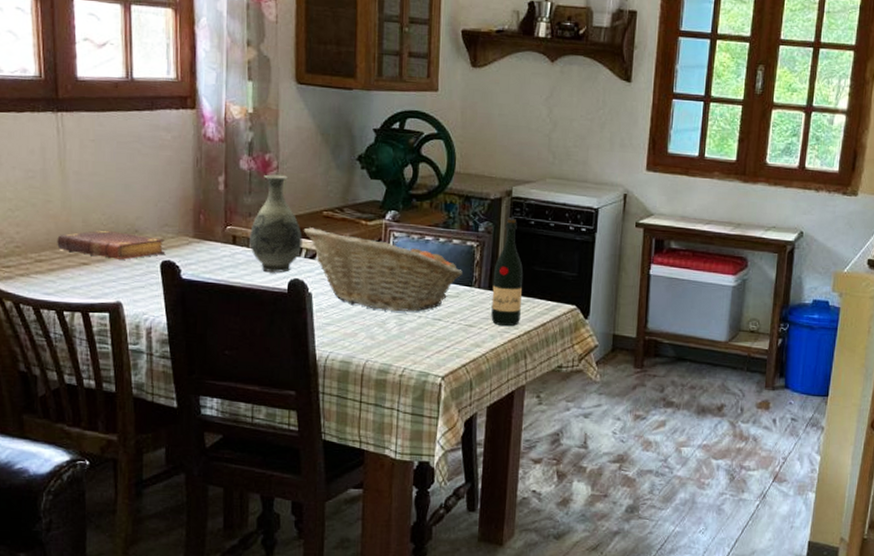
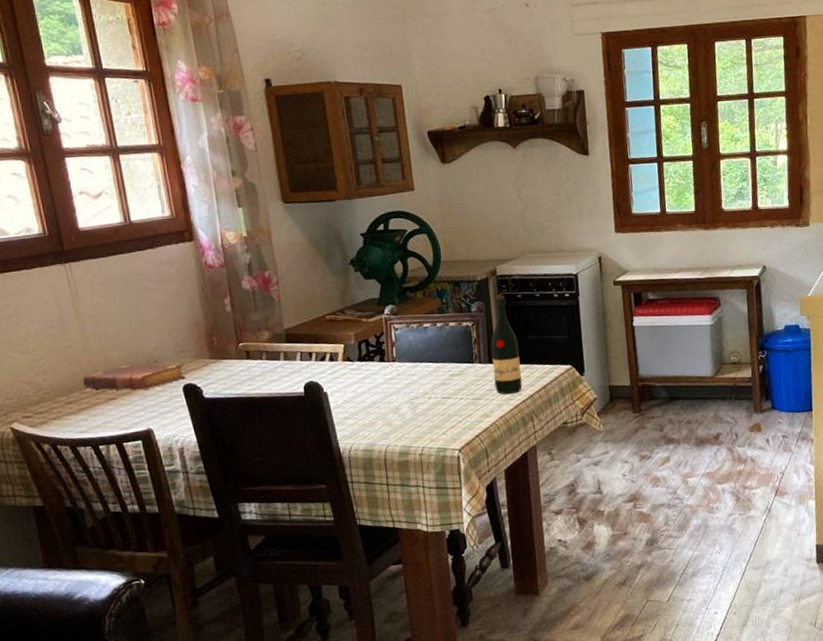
vase: present [250,174,303,273] -> none [261,288,312,380]
fruit basket: present [303,227,462,312] -> none [310,329,463,397]

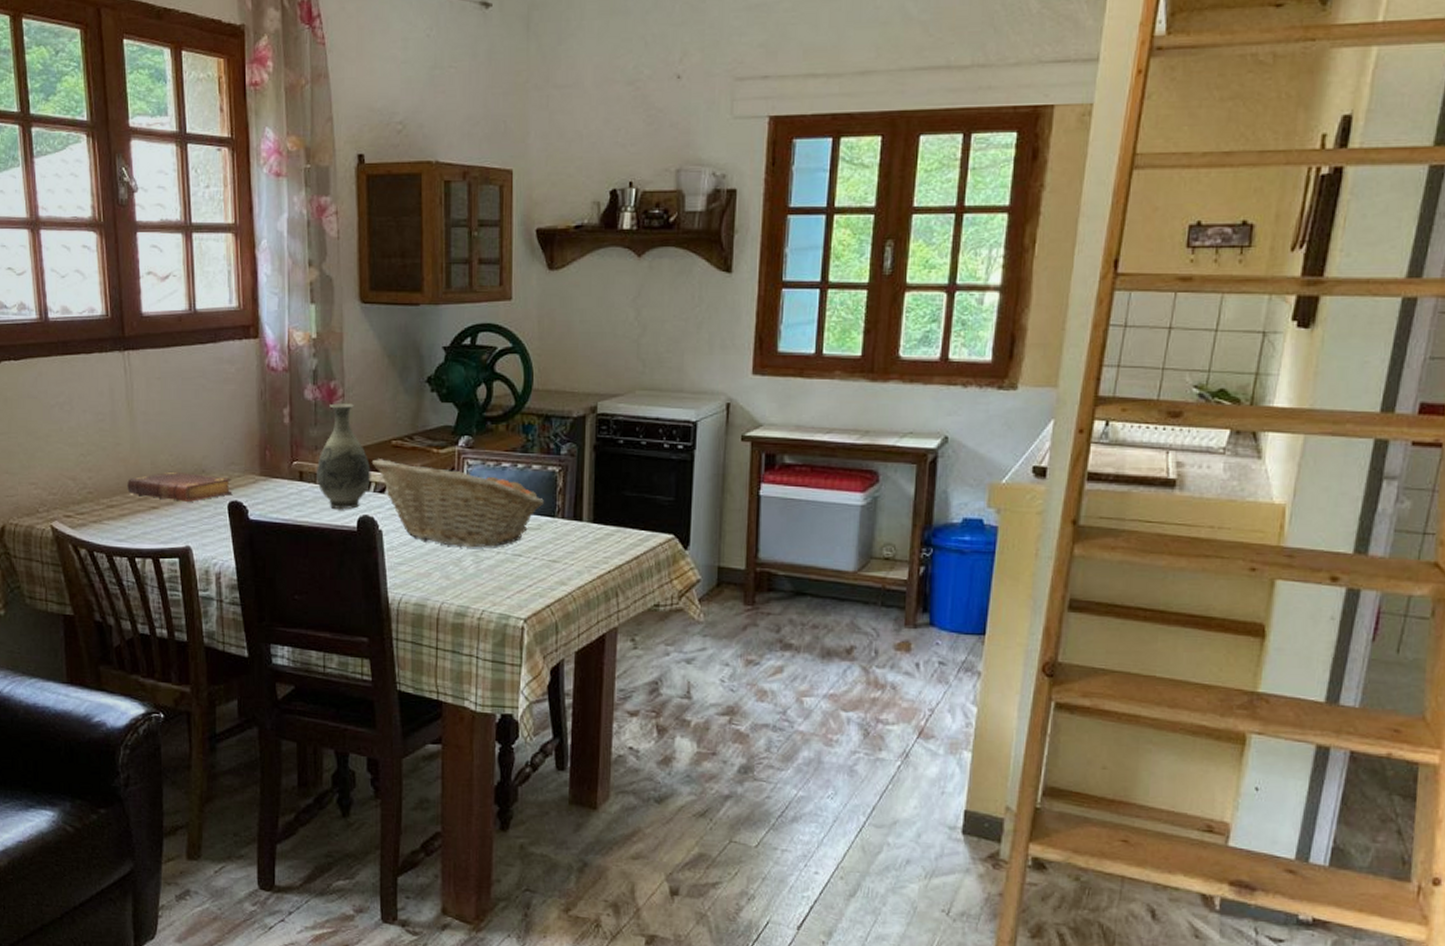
vase: none [261,288,312,380] -> present [317,403,371,510]
fruit basket: none [310,329,463,397] -> present [371,459,544,548]
wine bottle: present [490,294,522,395] -> none [577,437,613,561]

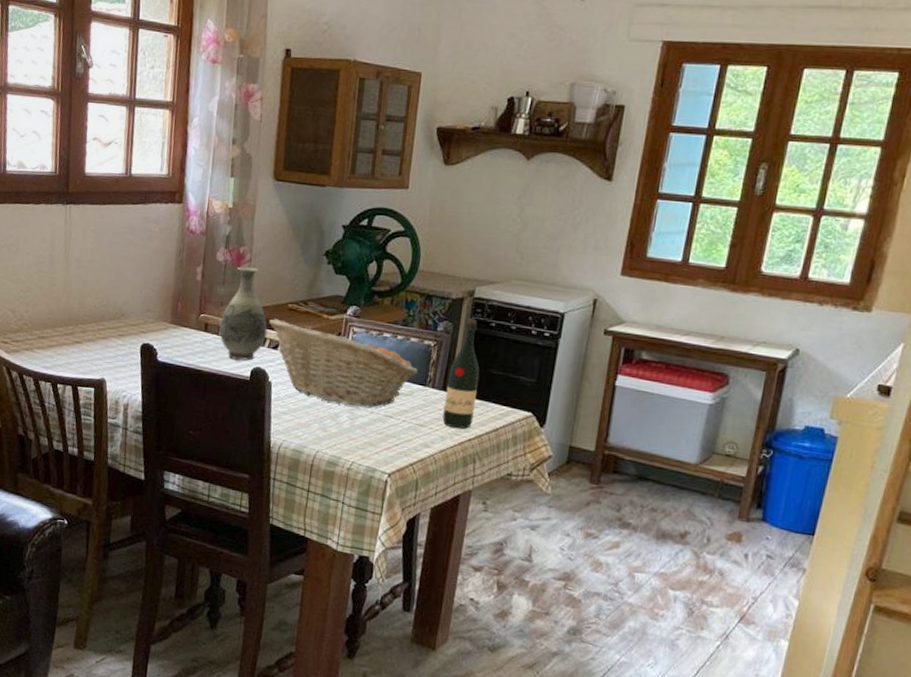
book: present [127,471,231,502] -> none [57,312,146,341]
wine bottle: none [577,437,613,561] -> present [442,318,480,429]

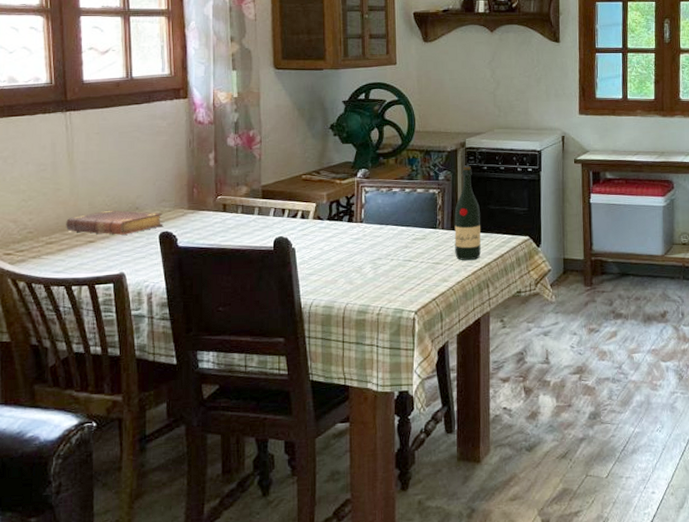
book: none [57,312,146,341] -> present [66,210,163,235]
vase: present [219,266,268,361] -> none [238,147,285,234]
fruit basket: present [268,319,418,407] -> none [285,190,427,257]

